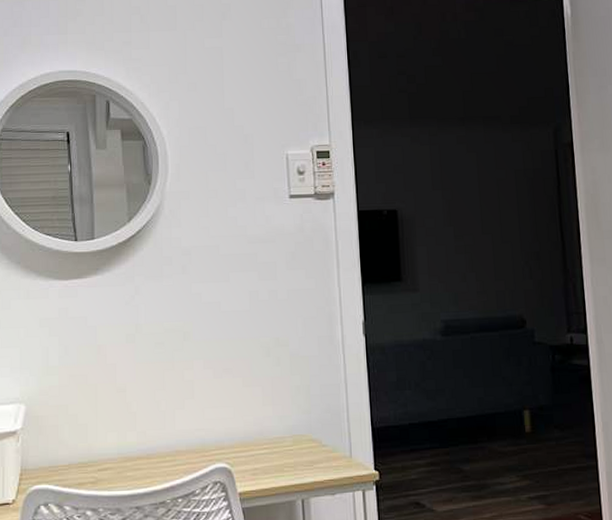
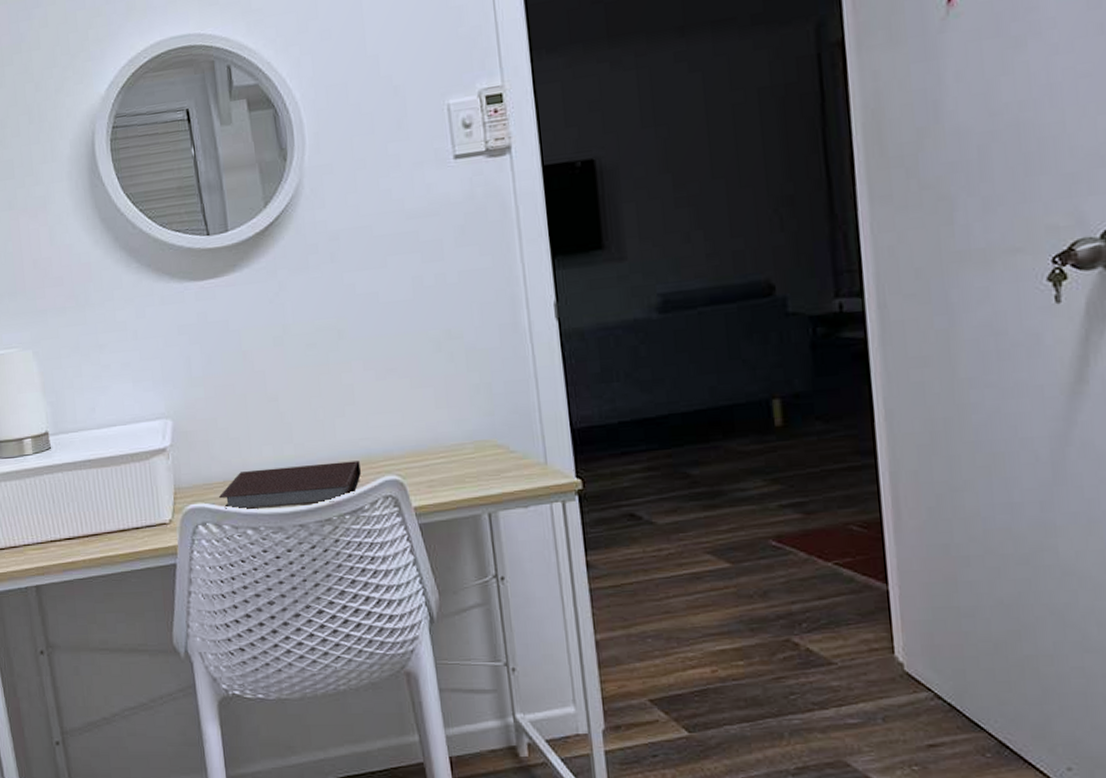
notebook: none [62,449,195,491] -> present [218,460,361,509]

